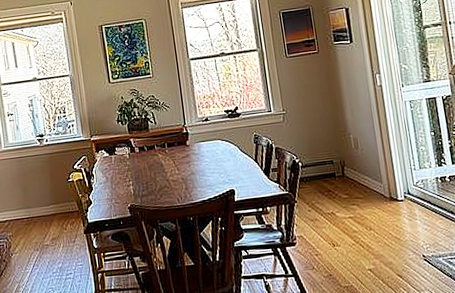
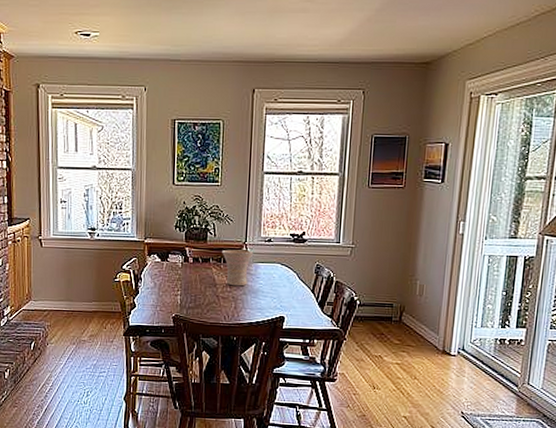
vase: none [164,132,194,168] -> present [222,249,254,286]

